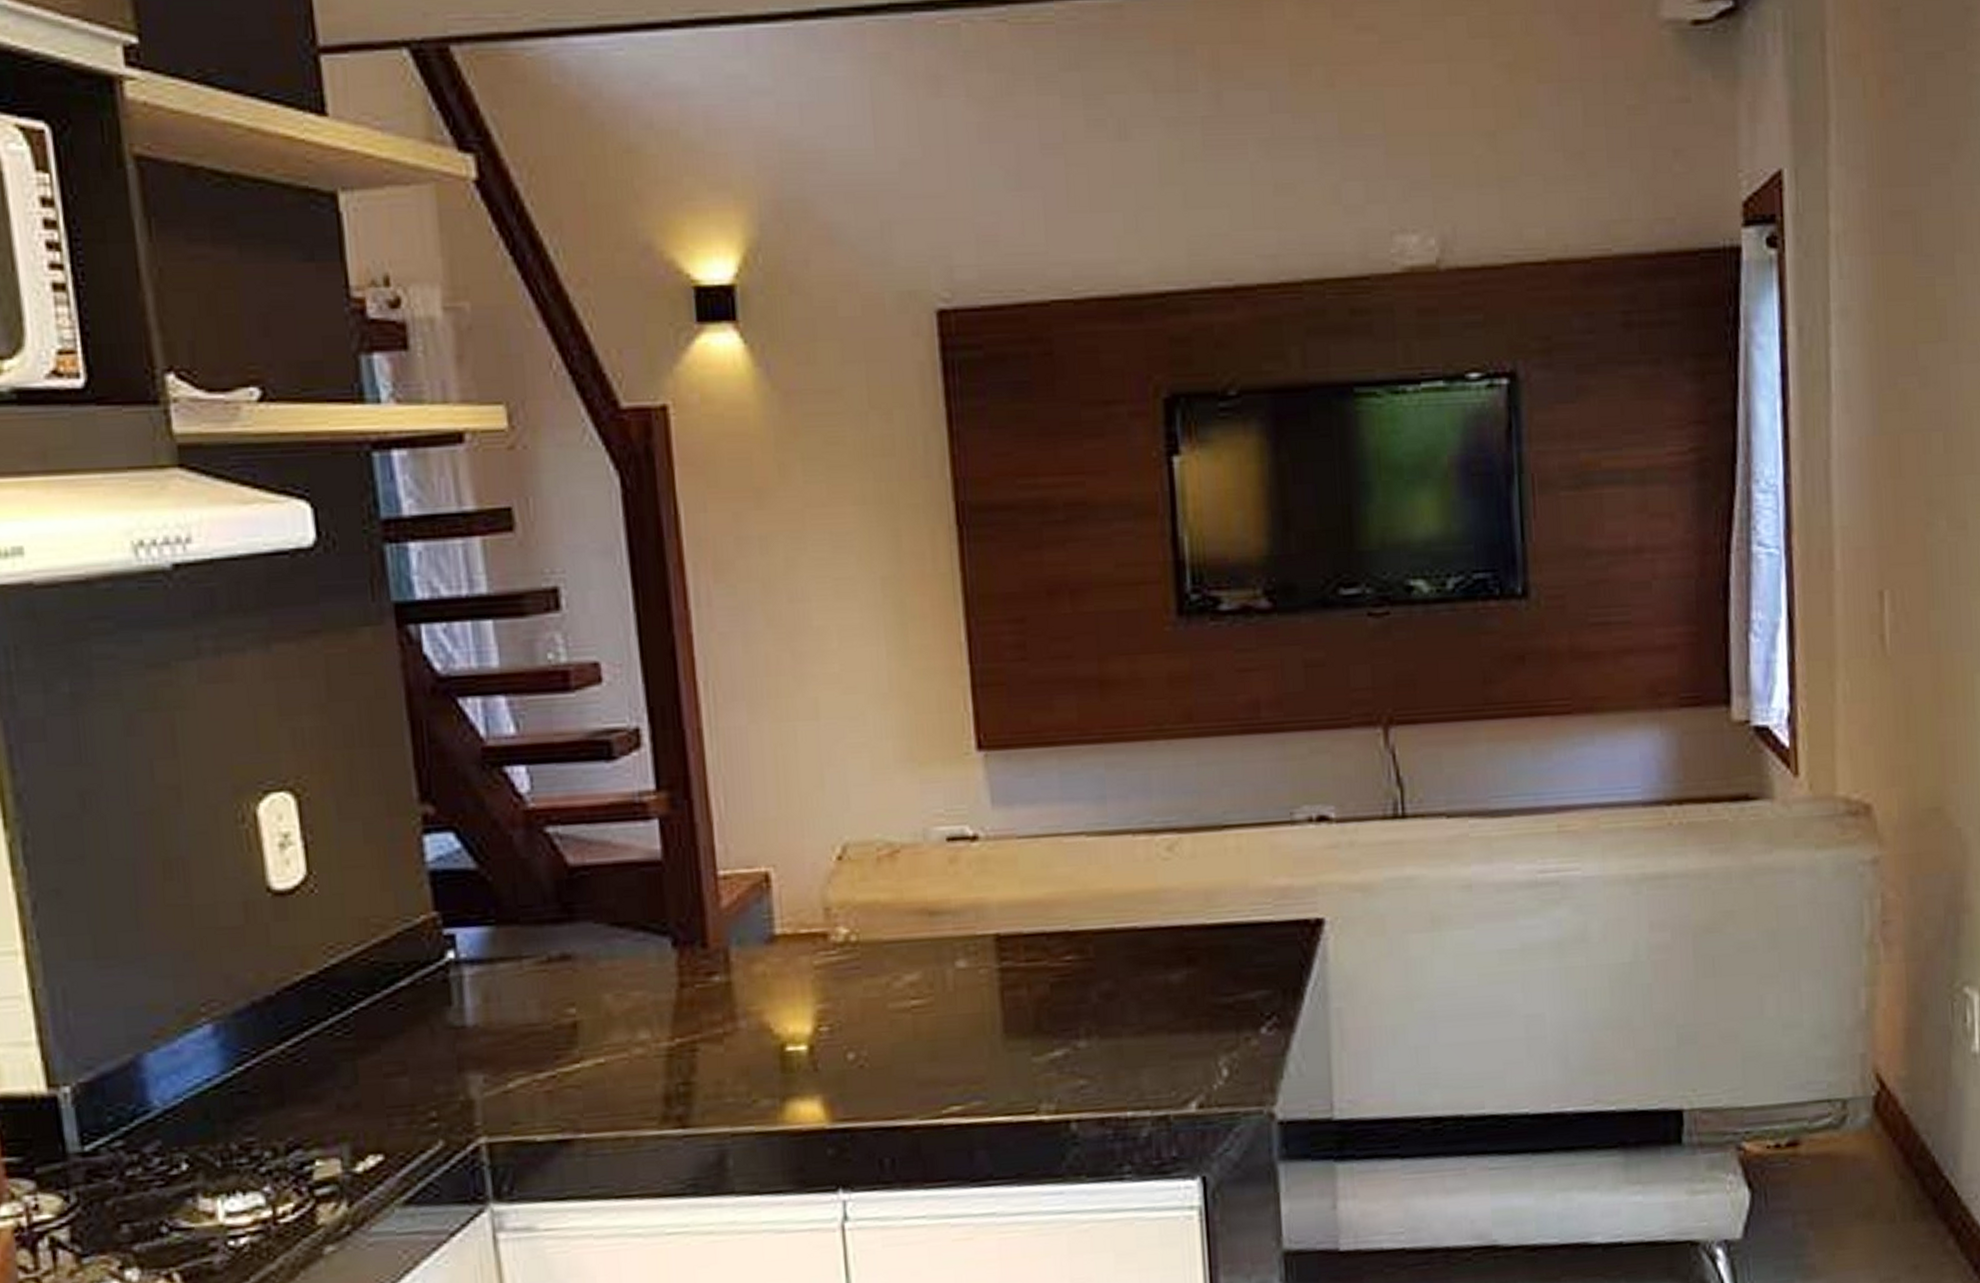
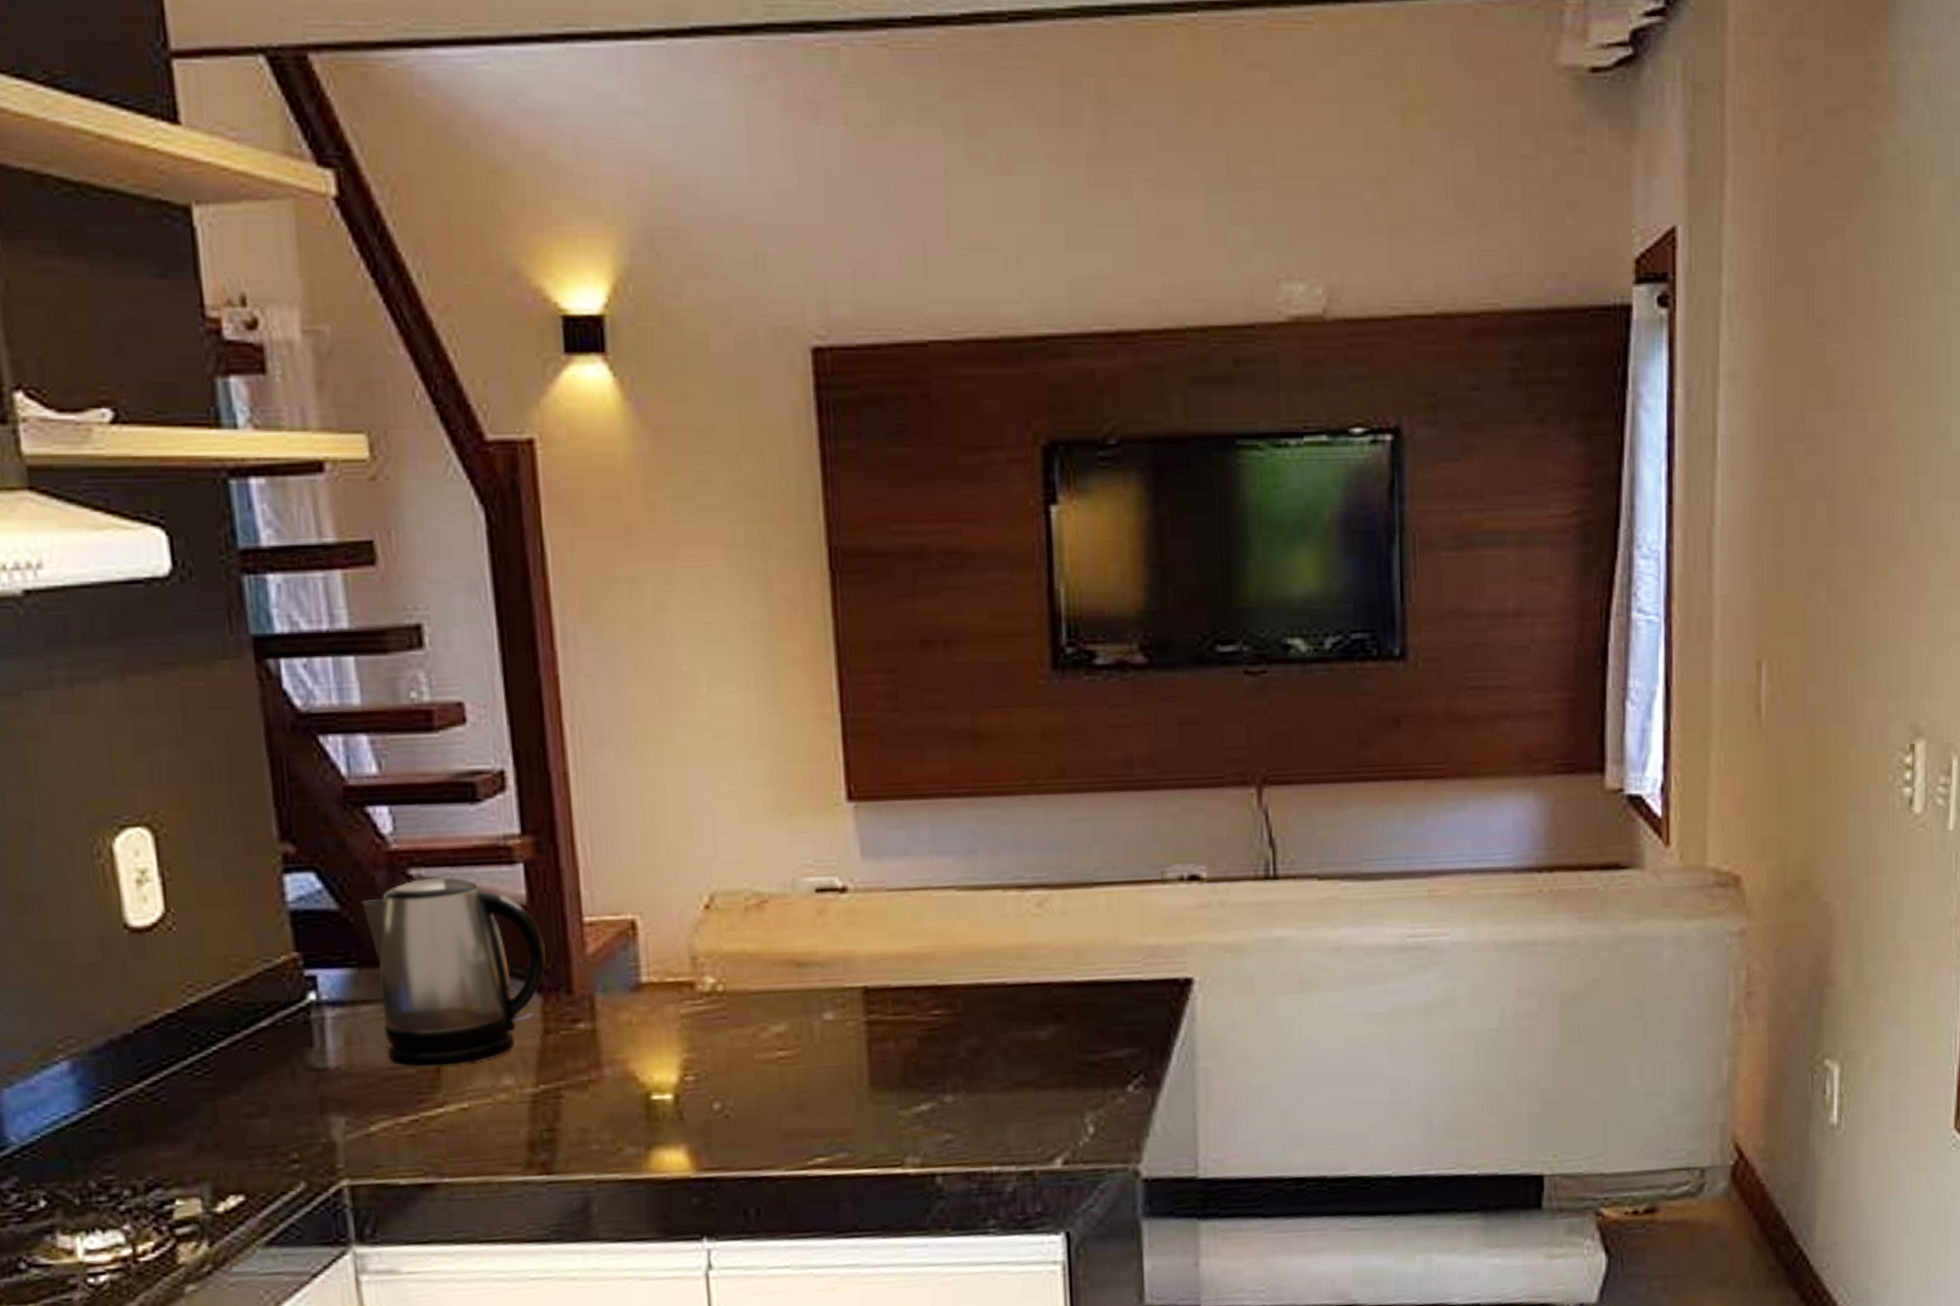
kettle: none [500,834,681,1023] -> present [362,877,546,1067]

